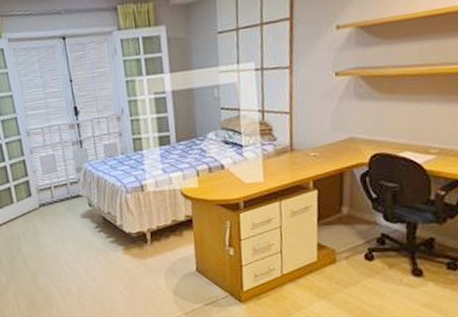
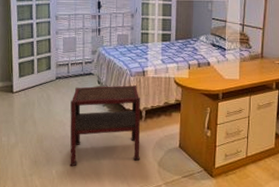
side table: none [60,204,151,303] -> present [70,85,140,166]

